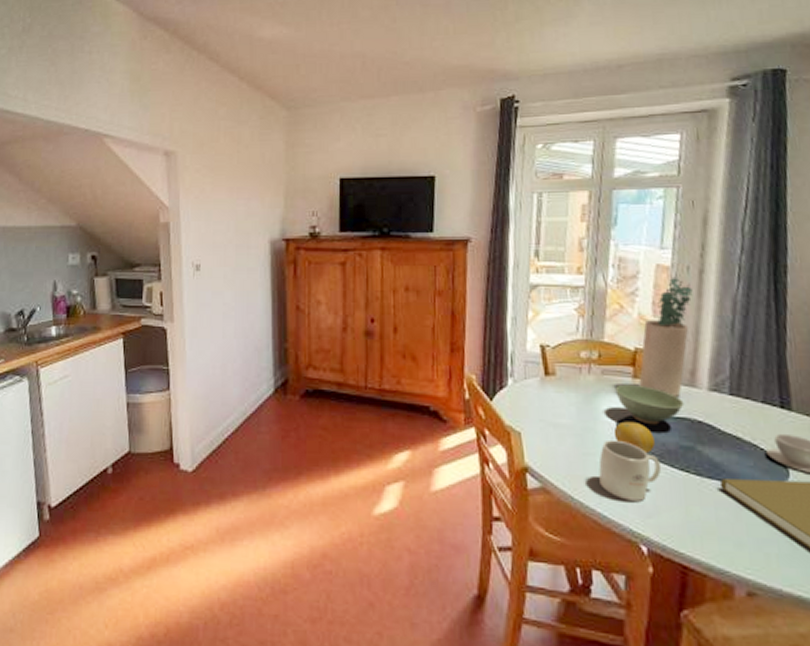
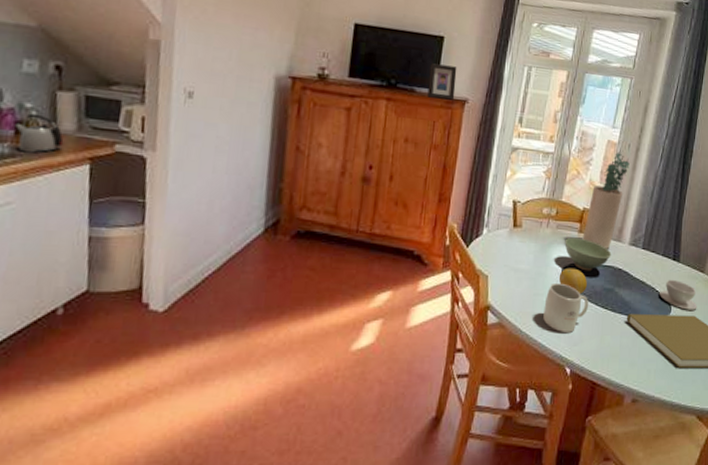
kettle: none [67,299,102,332] -> present [15,113,64,153]
picture frame: none [423,205,455,241] -> present [427,63,457,100]

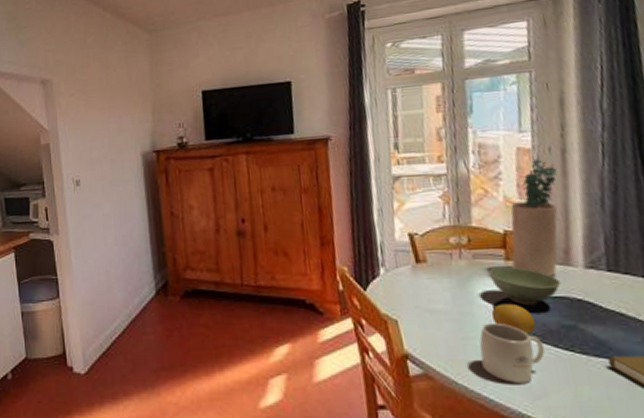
picture frame: present [427,63,457,100] -> none [282,107,316,143]

